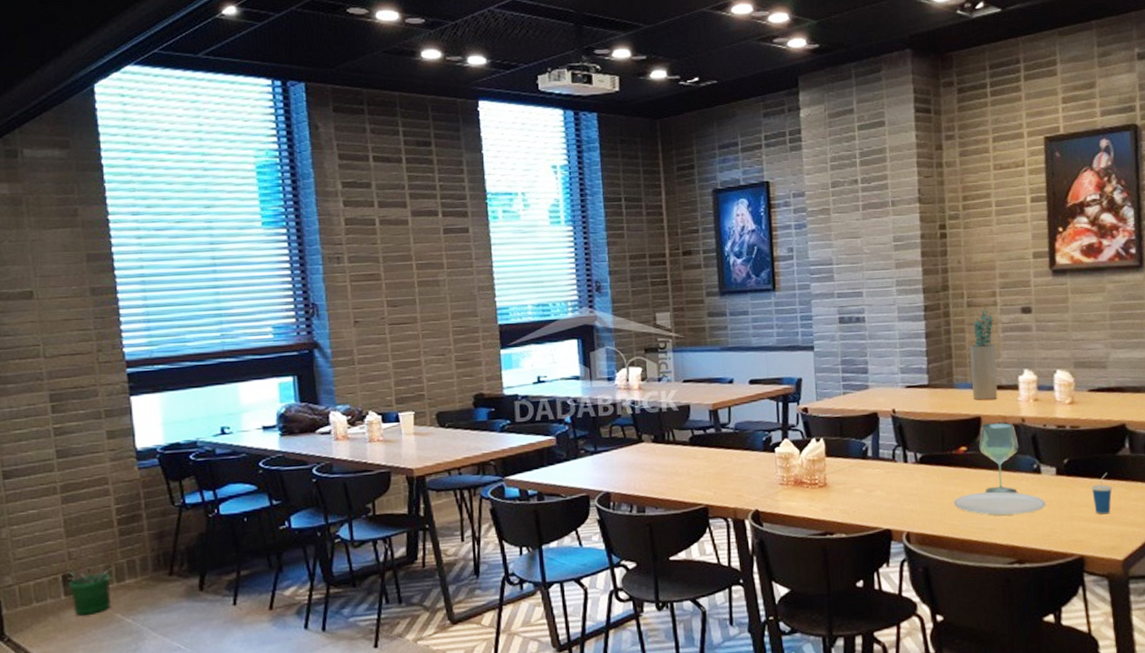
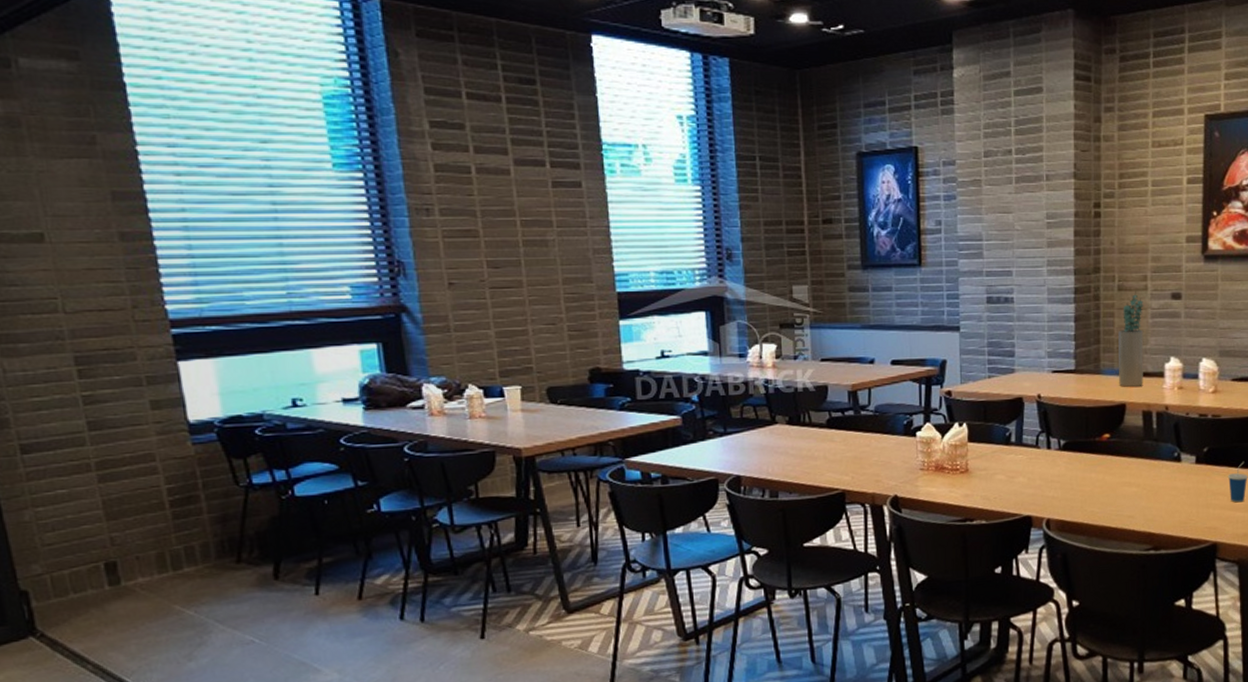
planter: present [67,568,113,616] -> none [111,555,168,608]
plate: present [953,491,1047,516] -> none [1094,479,1185,504]
wine glass: present [979,422,1019,494] -> none [1122,410,1161,482]

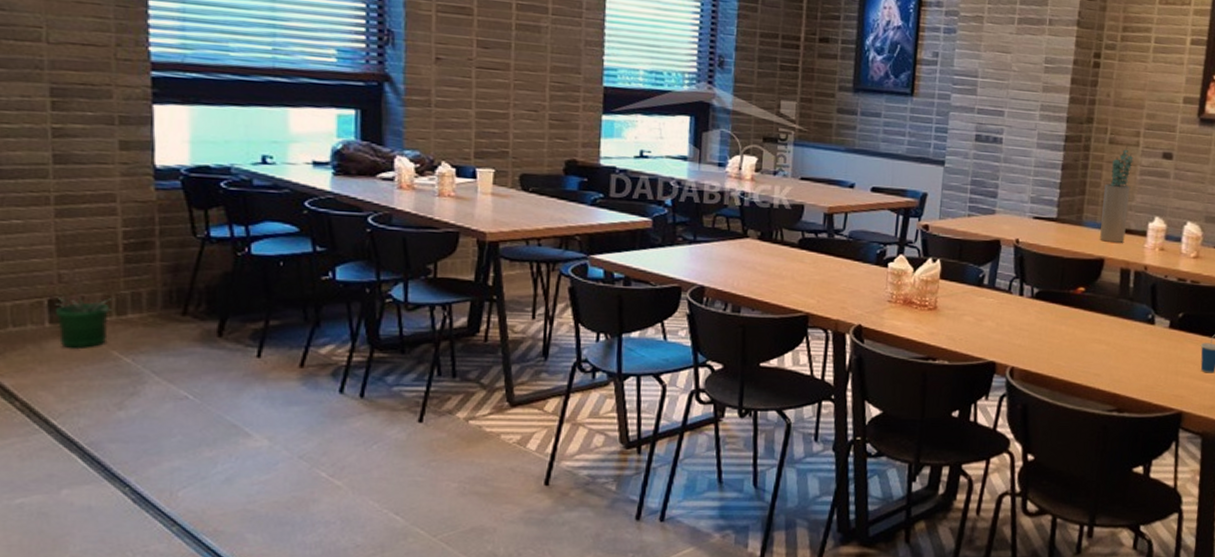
planter: none [111,555,168,608] -> present [54,297,112,348]

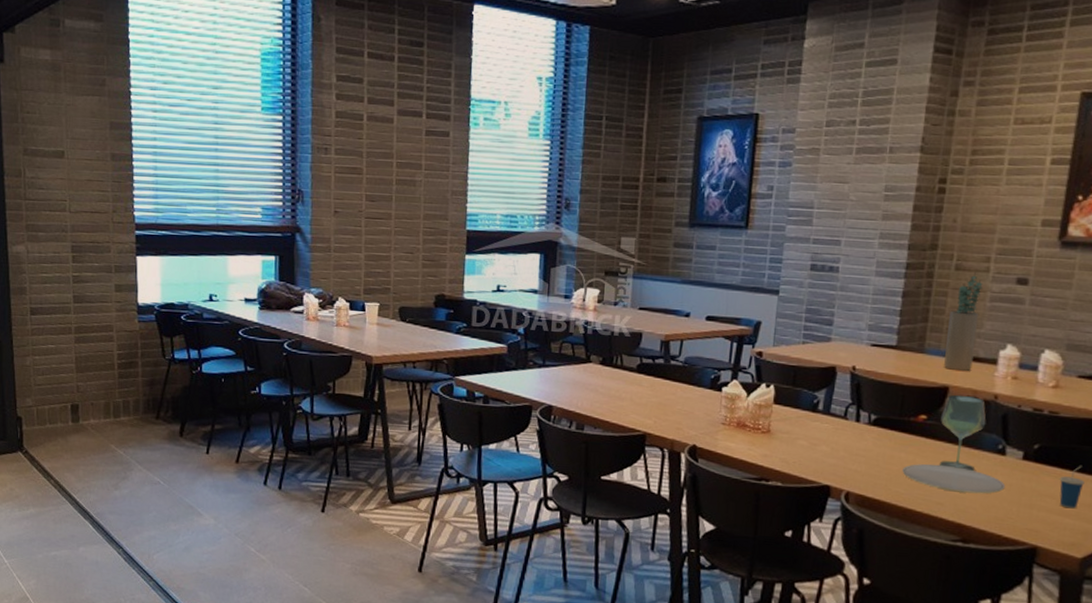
planter: present [54,297,112,348] -> none [75,403,111,442]
plate: none [1063,335,1155,363] -> present [902,463,1006,494]
wine glass: none [1097,266,1138,342] -> present [940,394,987,472]

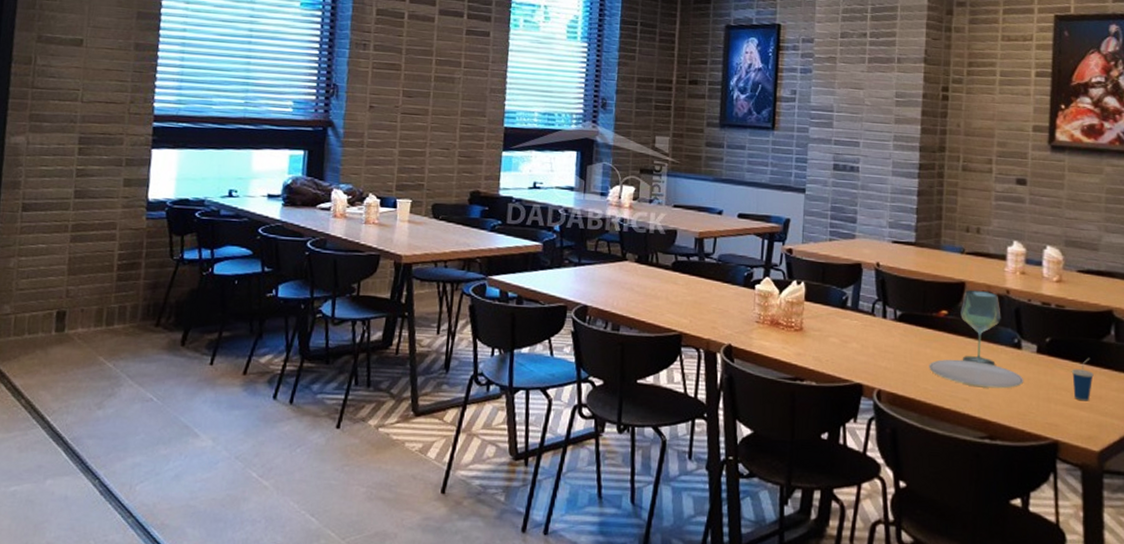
vase: present [944,271,983,372] -> none [959,172,987,268]

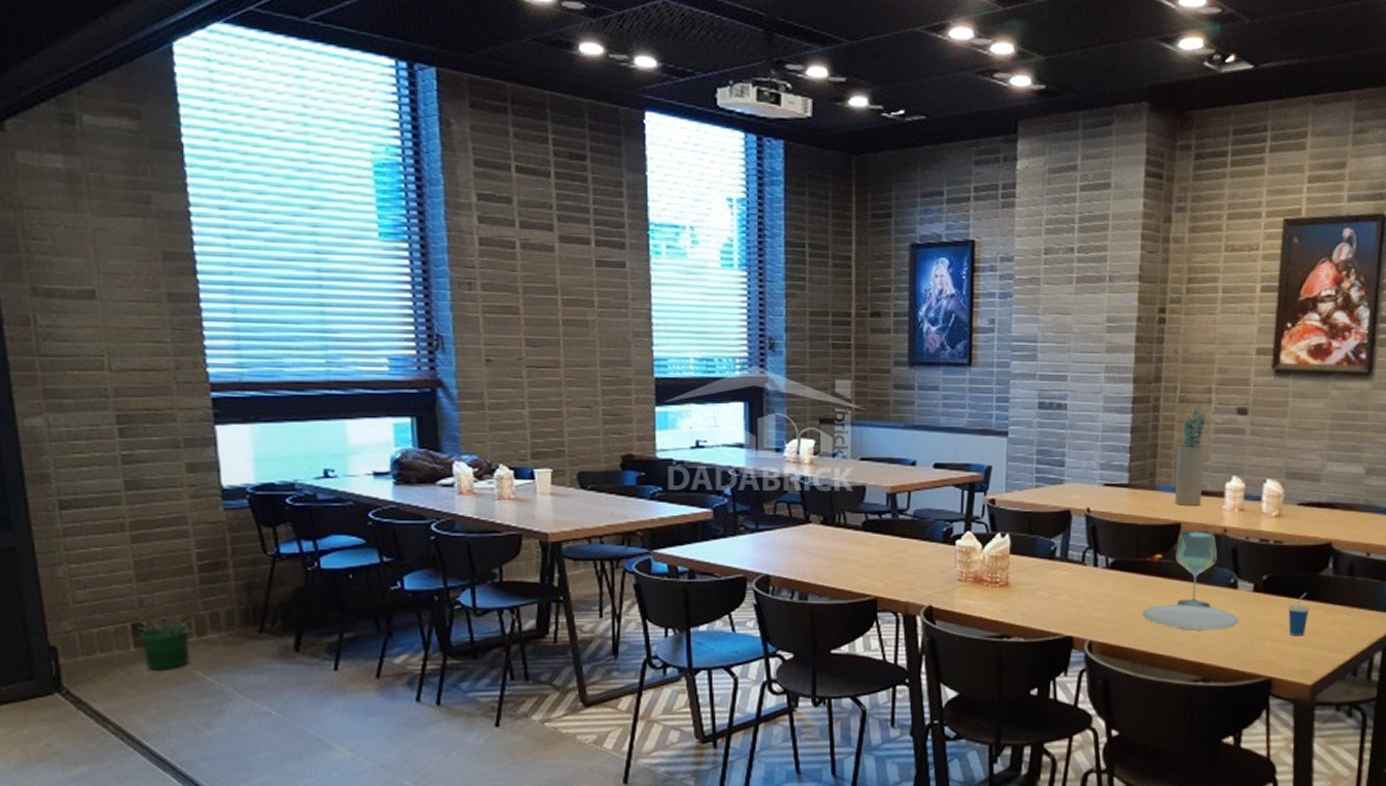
planter: none [60,310,103,354] -> present [138,620,193,670]
vase: none [959,172,987,268] -> present [1175,403,1206,507]

